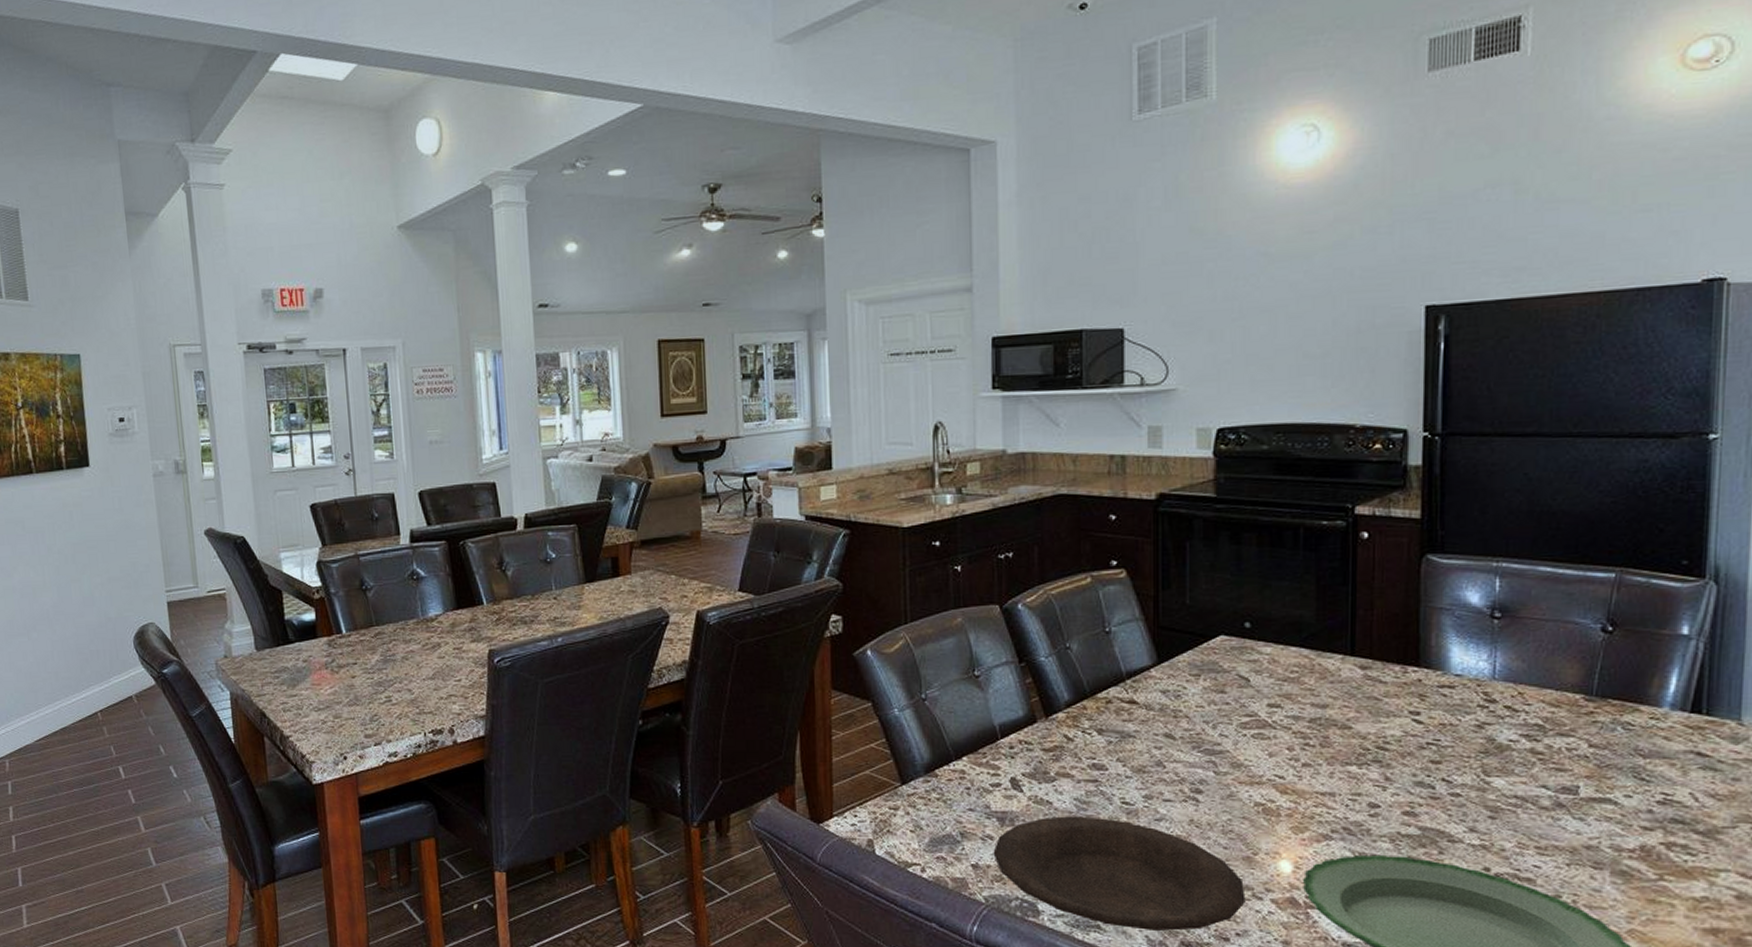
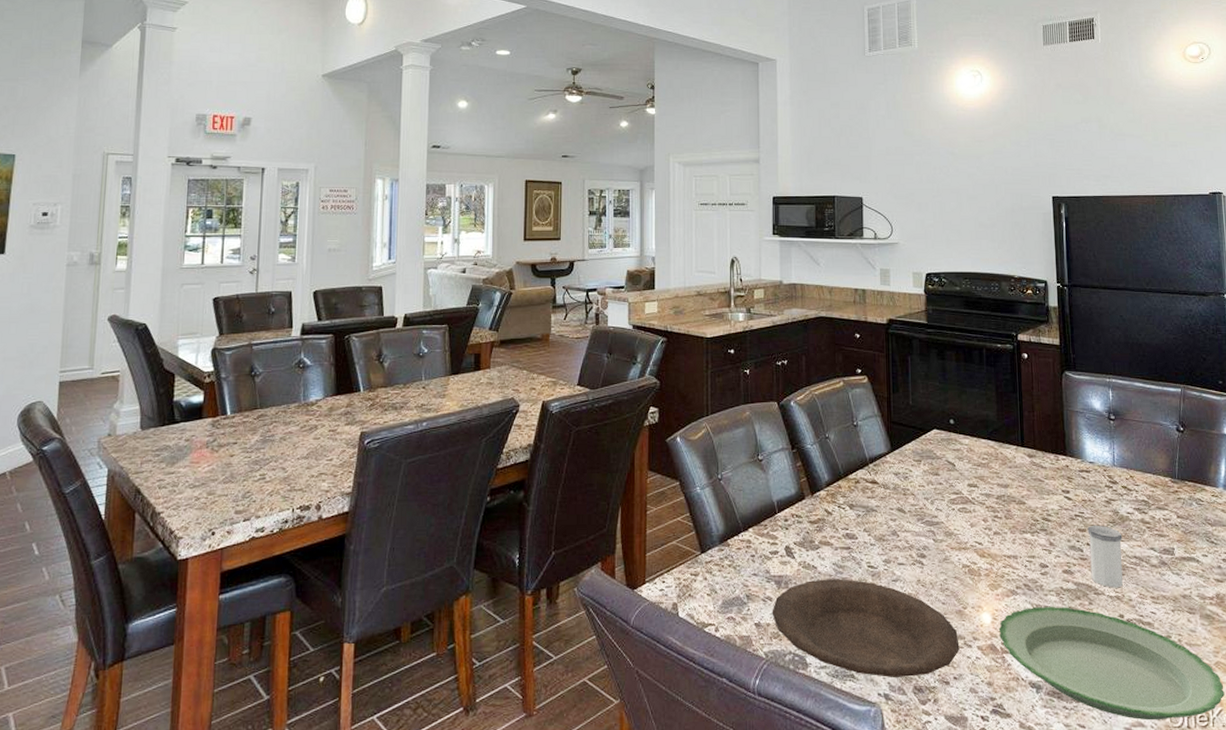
salt shaker: none [1444,755,1498,835] -> present [1087,525,1123,588]

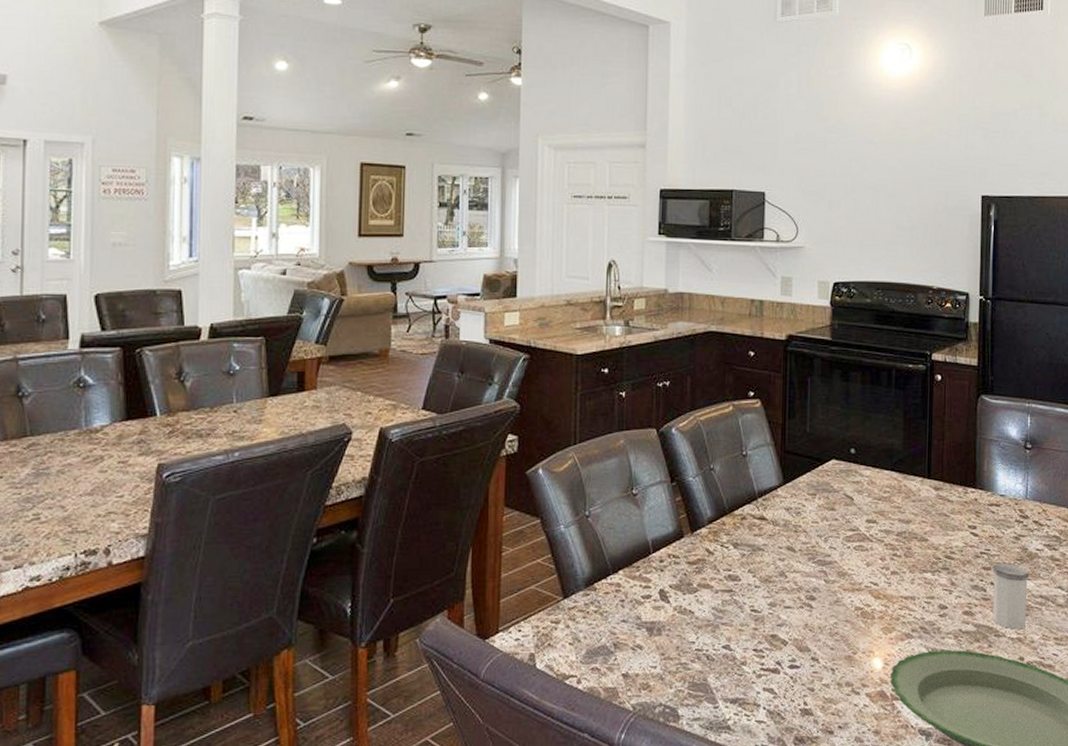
plate: present [772,579,960,677] -> none [641,624,847,728]

